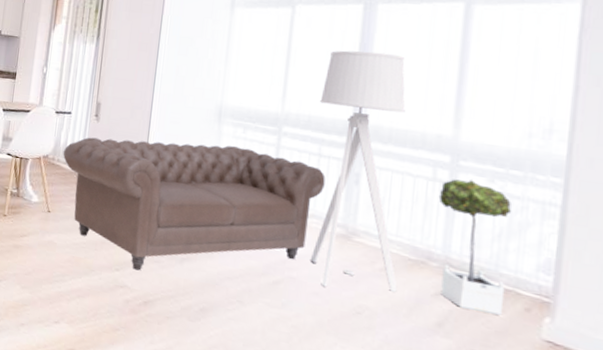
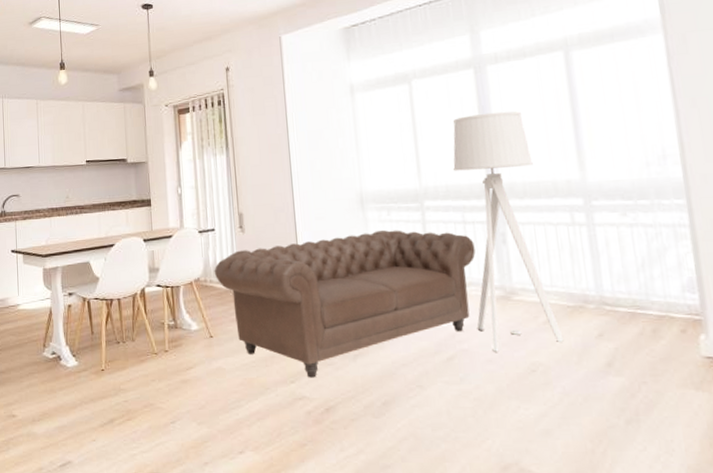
potted tree: present [438,179,512,315] -> none [580,216,663,343]

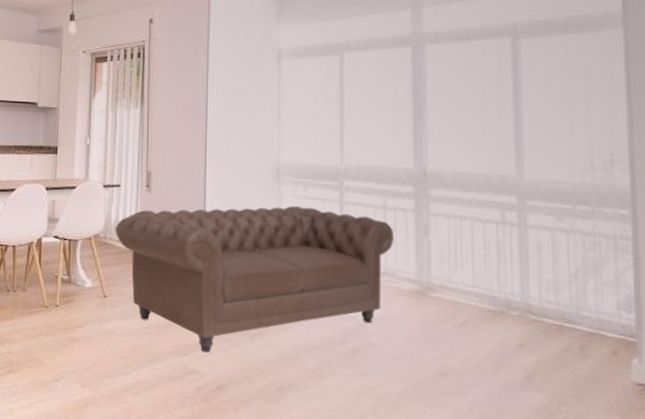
floor lamp: present [453,111,564,352] -> none [379,94,481,350]

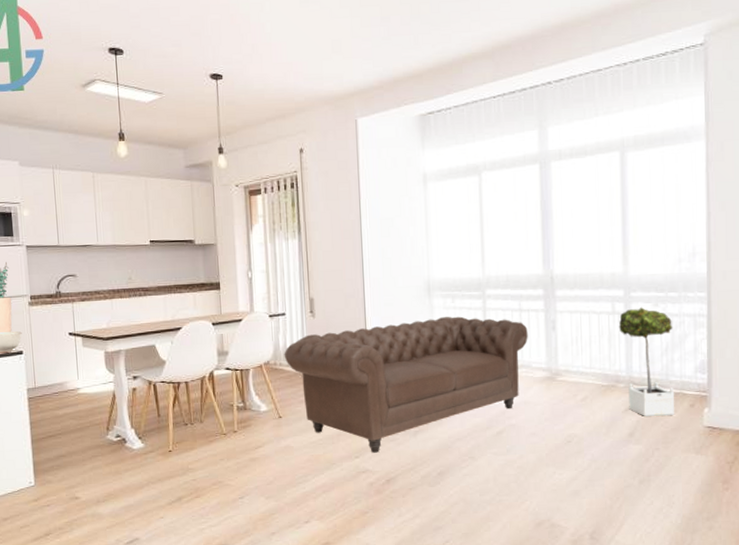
potted tree: none [510,218,590,361] -> present [618,306,675,416]

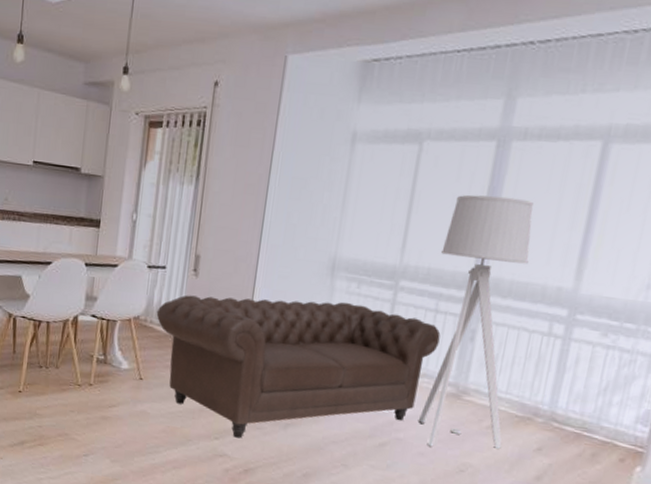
floor lamp: none [514,206,596,426] -> present [417,194,533,449]
potted tree: present [618,306,675,416] -> none [542,333,621,466]

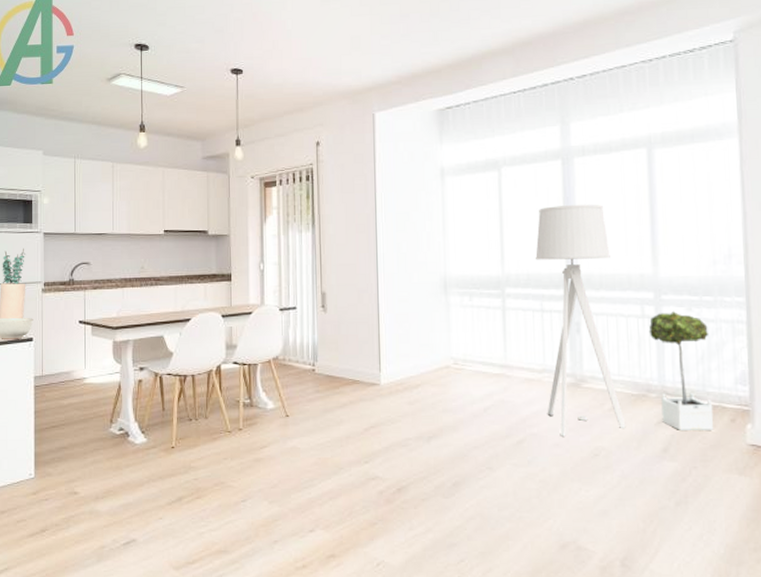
sofa: present [156,295,441,439] -> none [293,315,551,459]
potted tree: none [542,333,621,466] -> present [648,310,714,430]

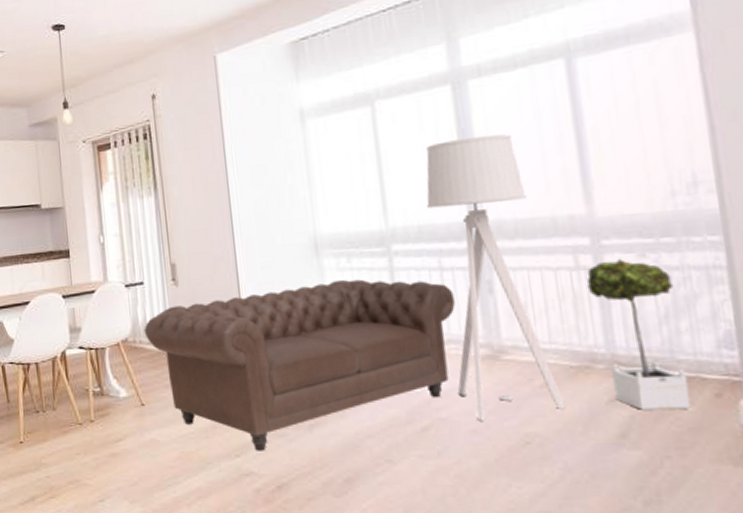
sofa: none [293,315,551,459] -> present [143,279,455,451]

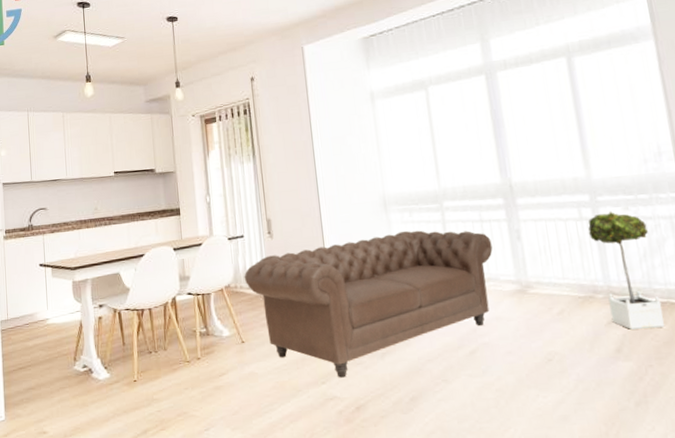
floor lamp: present [426,133,566,421] -> none [468,114,577,344]

